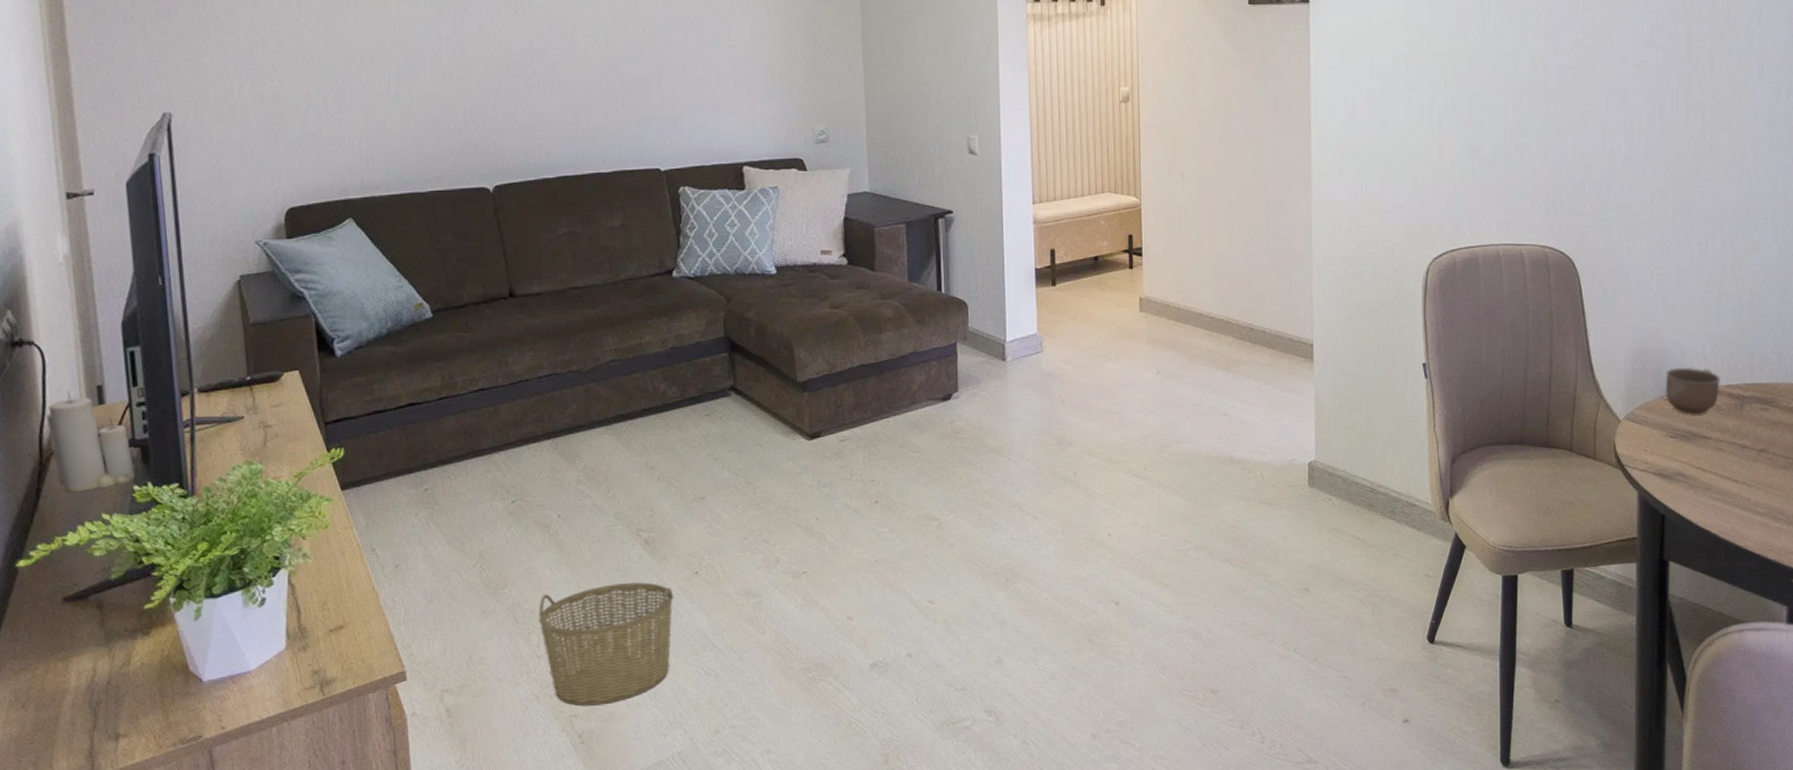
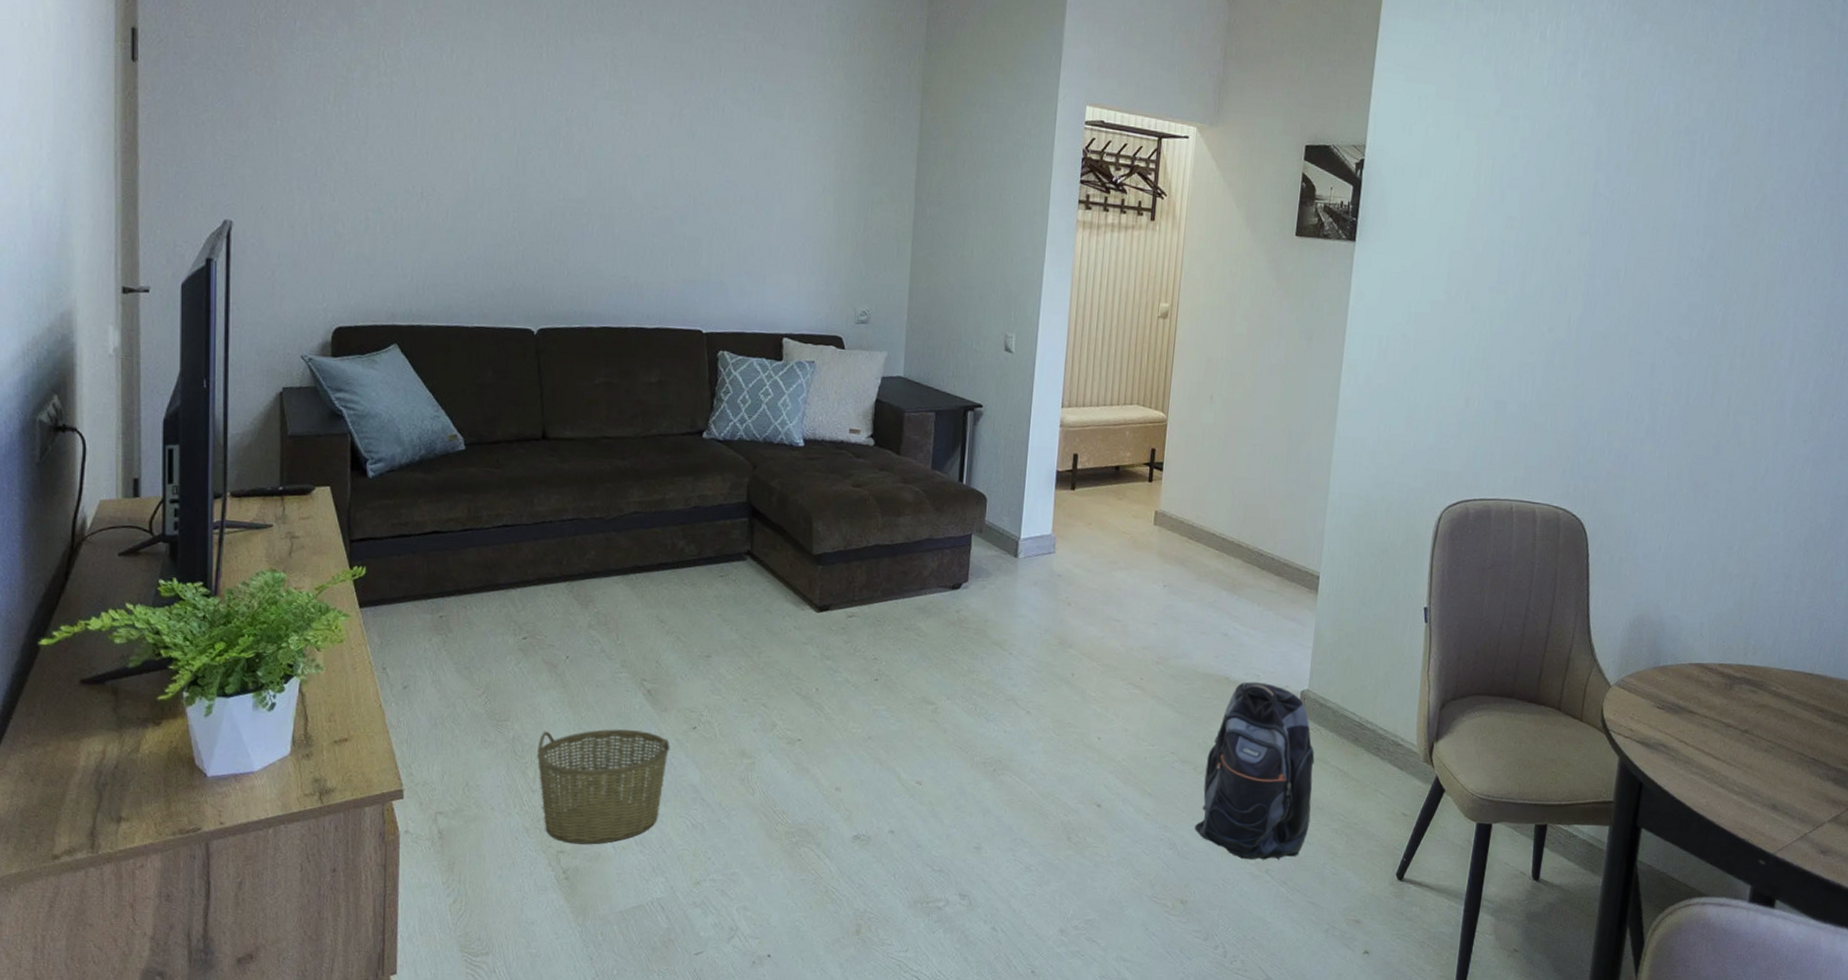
candle: present [46,391,135,493] -> none [81,480,161,580]
backpack: none [1217,458,1333,640] -> present [1195,682,1315,860]
teacup: present [1665,367,1721,414] -> none [1657,641,1715,689]

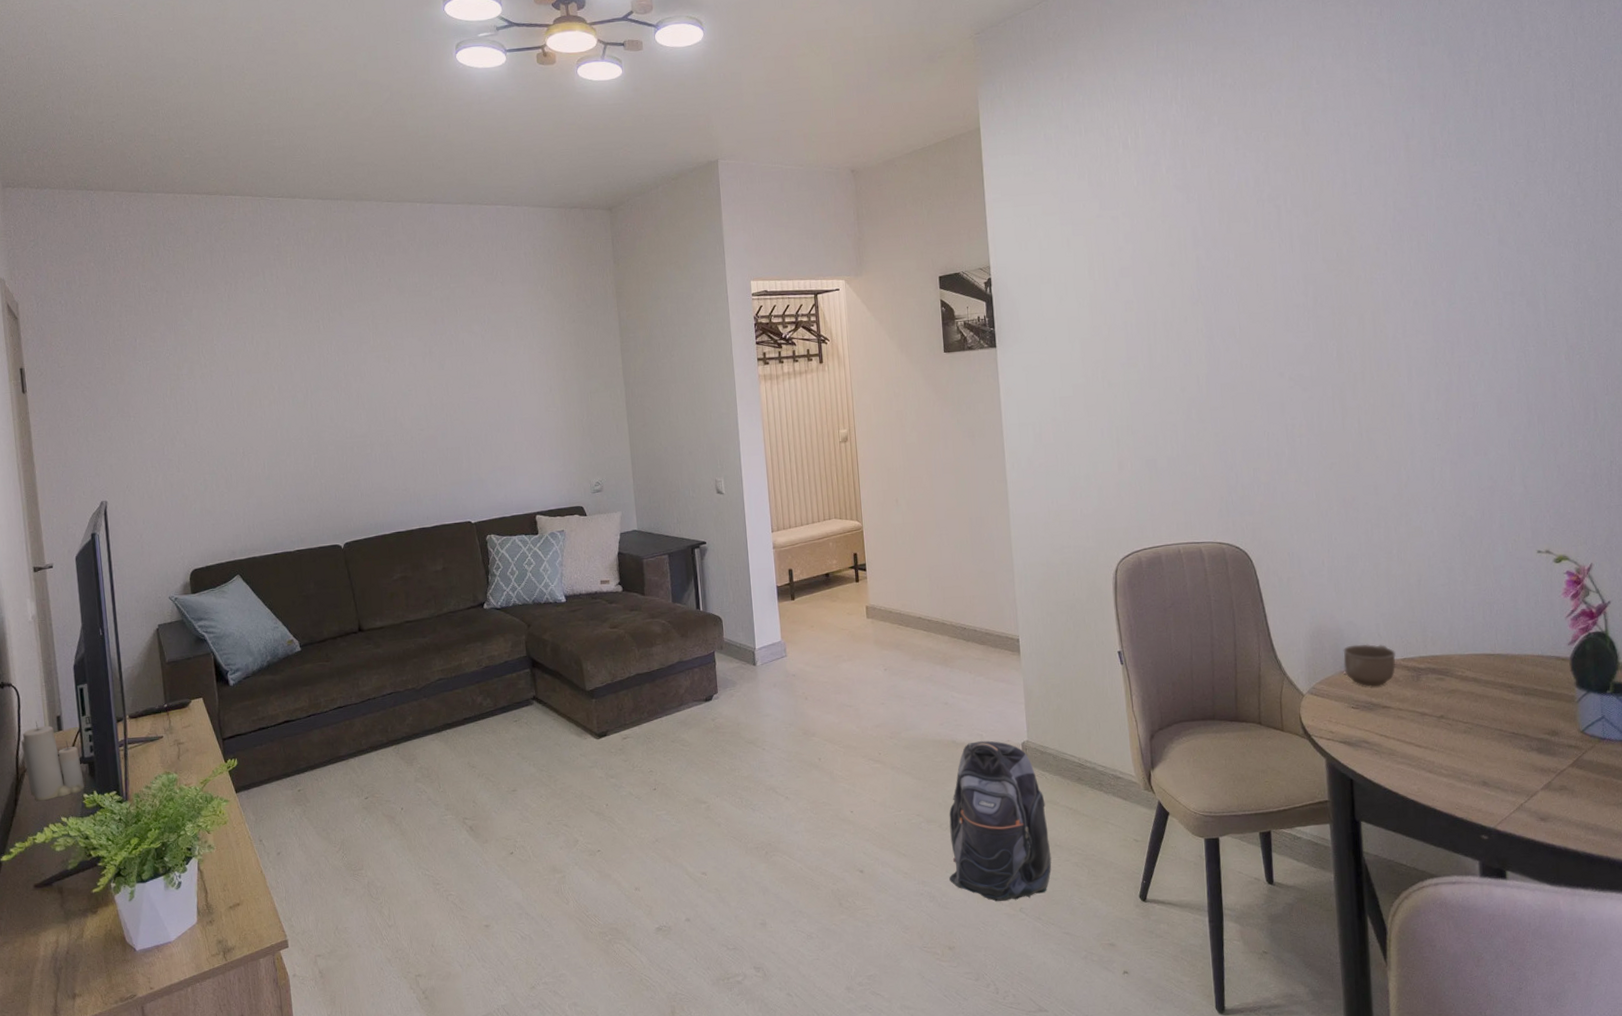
candle: none [81,480,161,580] -> present [21,721,85,801]
basket: present [537,729,670,844] -> none [388,862,495,967]
teacup: none [1657,641,1715,689] -> present [1343,644,1397,686]

